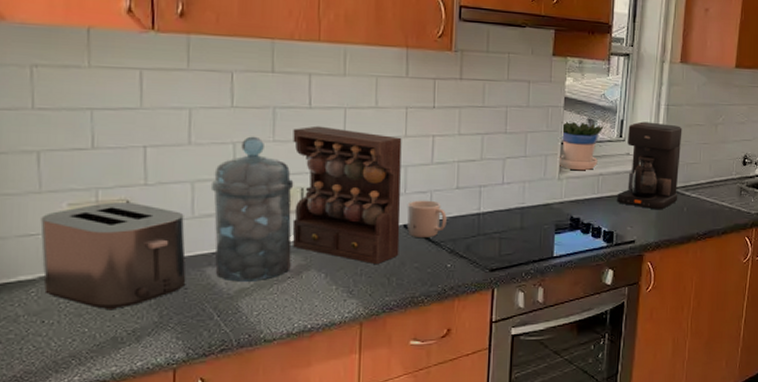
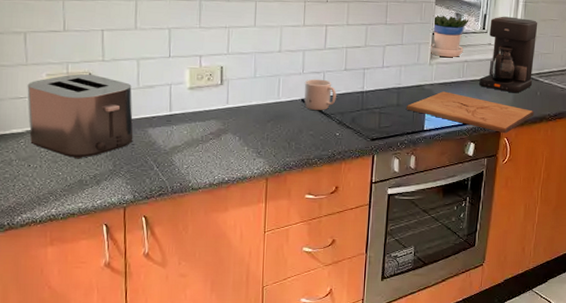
canister: present [210,136,294,282] -> none [151,23,215,141]
spice rack: present [292,126,402,265] -> none [214,15,301,132]
cutting board: none [531,210,681,257] -> present [406,91,534,134]

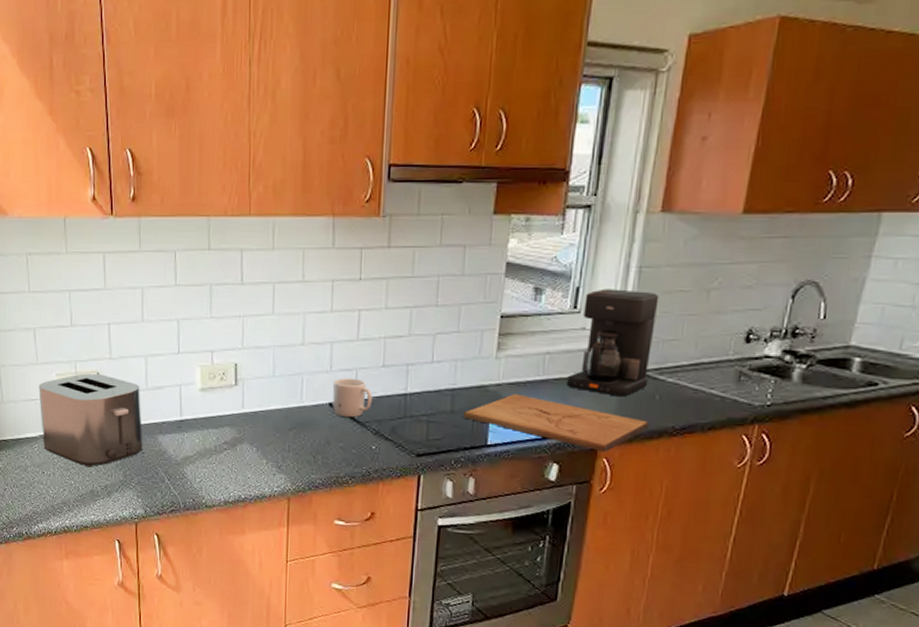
flowerpot: present [430,14,469,58] -> none [497,290,554,349]

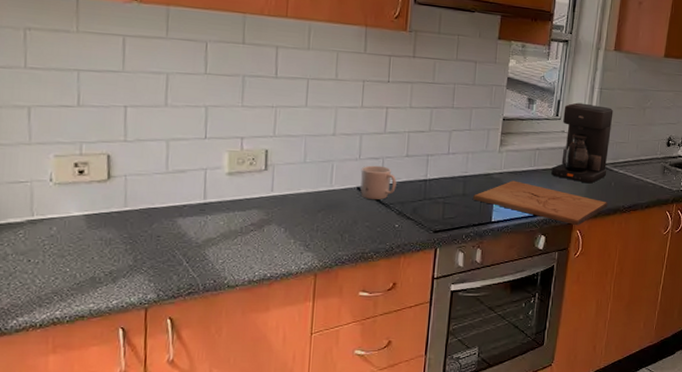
toaster: present [38,373,143,468] -> none [29,155,160,253]

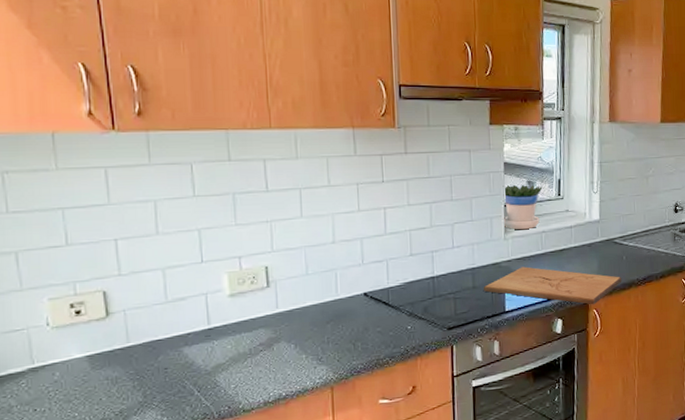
mug: present [360,165,397,200] -> none [365,268,404,304]
flowerpot: none [500,99,542,145] -> present [502,184,543,230]
coffee maker: present [551,102,614,184] -> none [560,179,617,261]

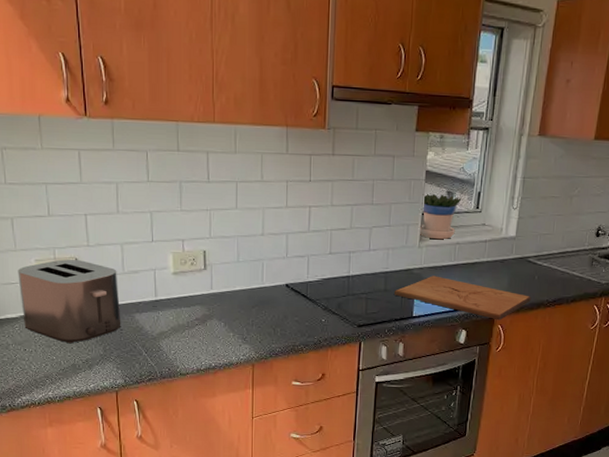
toaster: none [24,292,166,395] -> present [17,259,121,344]

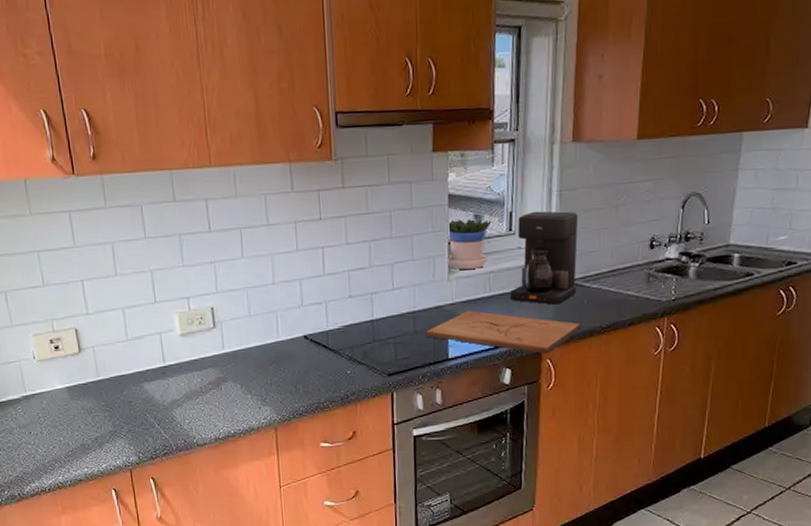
toaster: present [17,259,121,344] -> none [15,330,130,422]
coffee maker: none [472,193,538,278] -> present [510,211,578,305]

